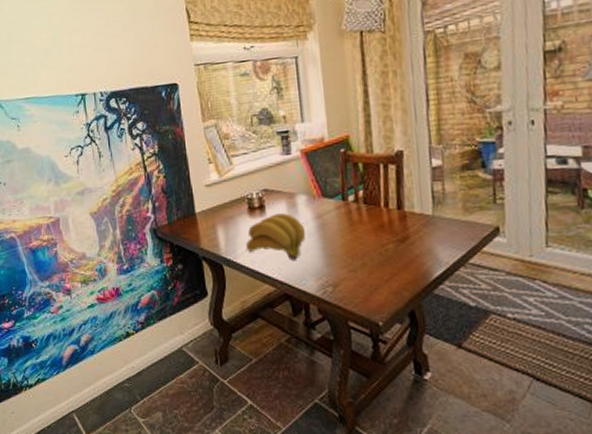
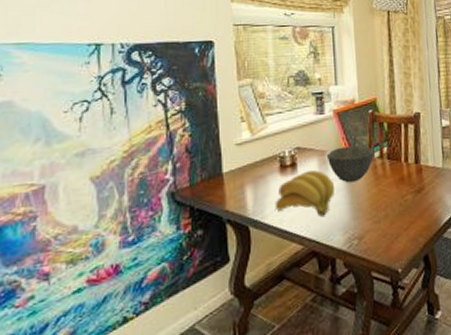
bowl: none [295,188,349,228] -> present [326,145,375,183]

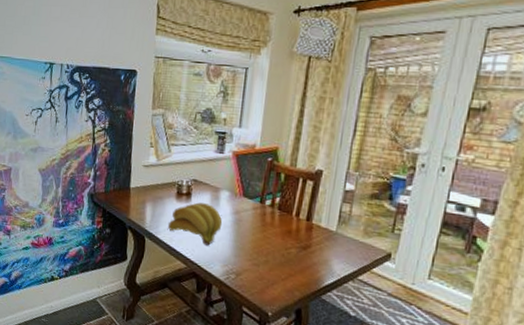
bowl: present [326,145,375,183] -> none [219,188,266,223]

